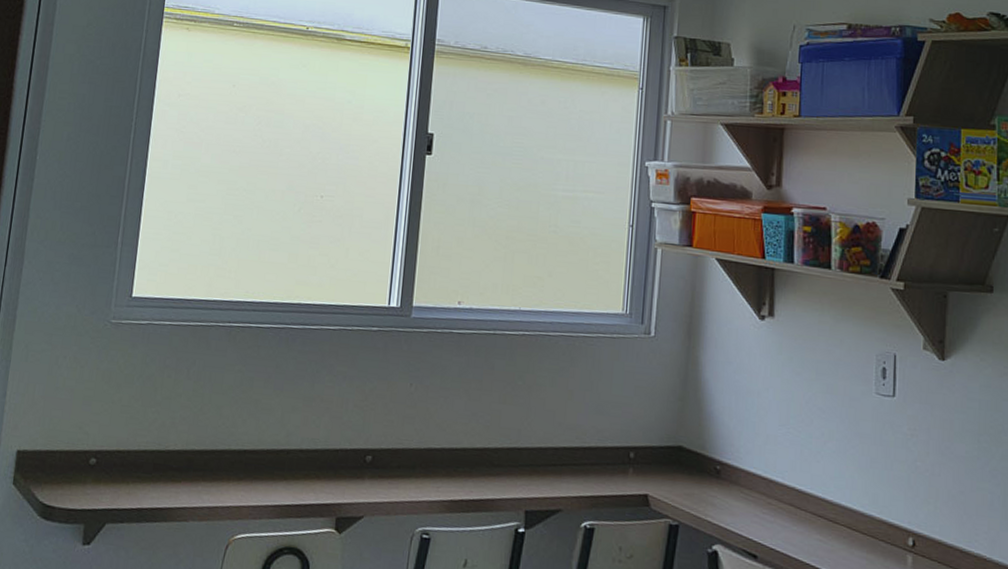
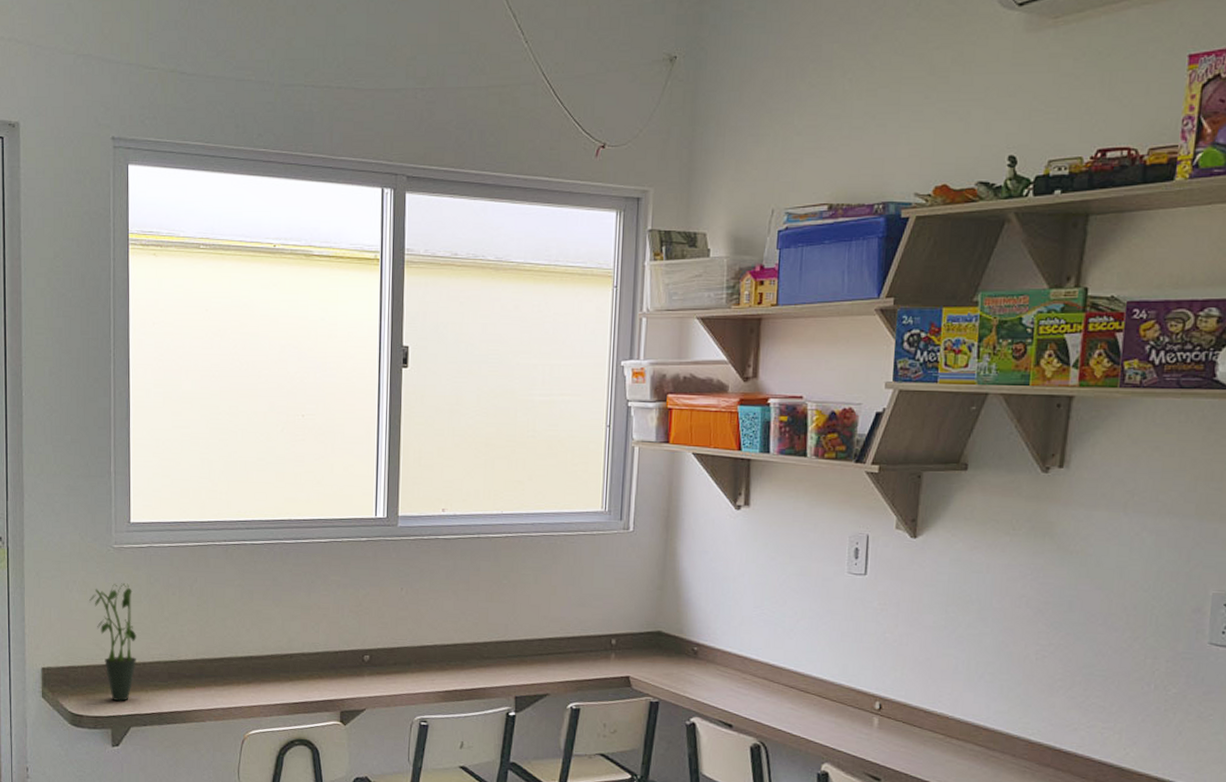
potted plant: none [78,361,126,494] -> present [89,583,137,702]

